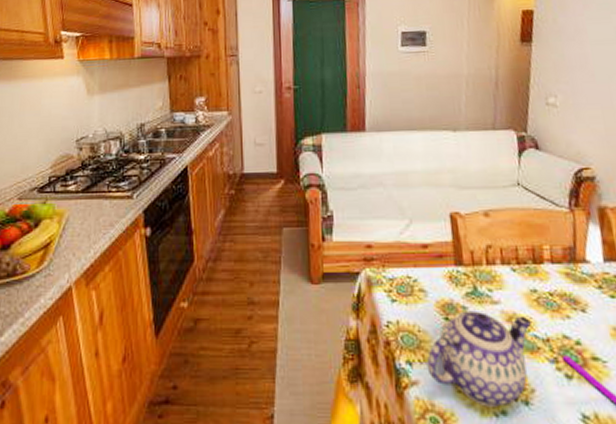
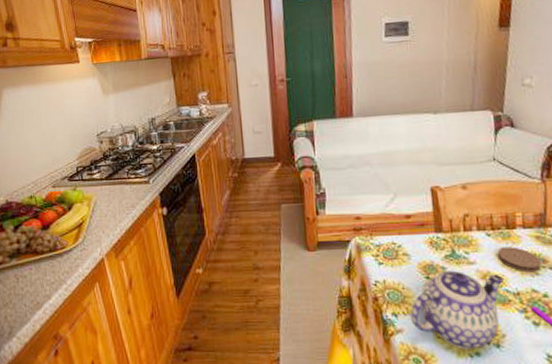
coaster: none [523,284,572,315] -> present [497,246,541,273]

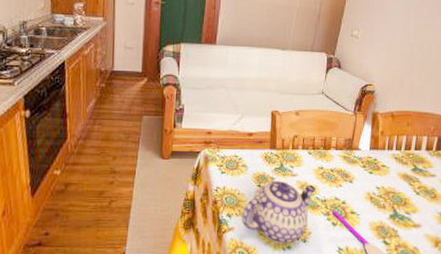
coaster: present [497,246,541,273] -> none [314,163,344,185]

